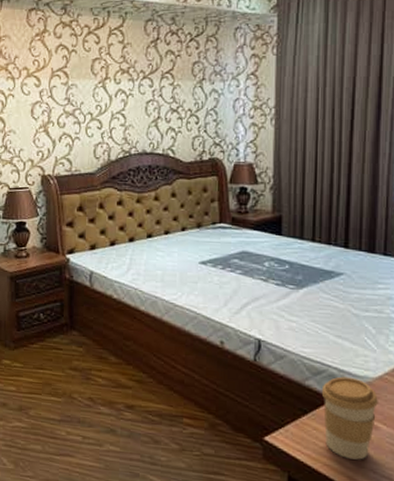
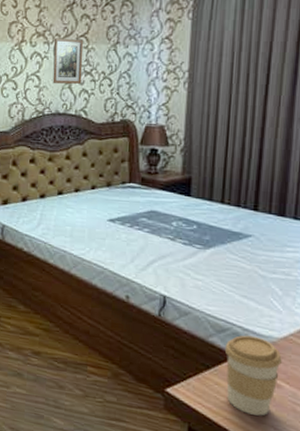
picture frame: none [138,75,169,122] -> present [52,38,84,84]

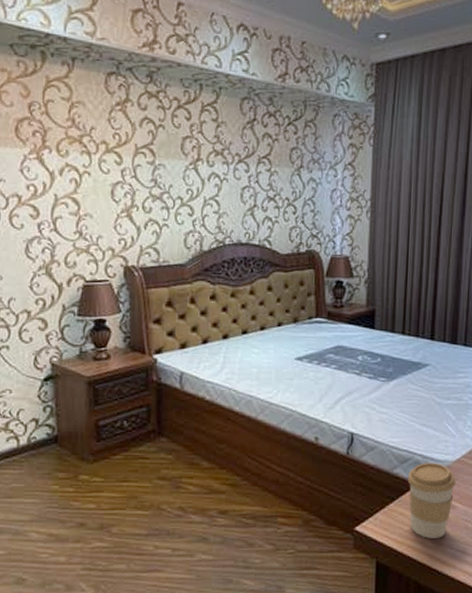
picture frame: present [52,38,84,84] -> none [233,158,266,211]

